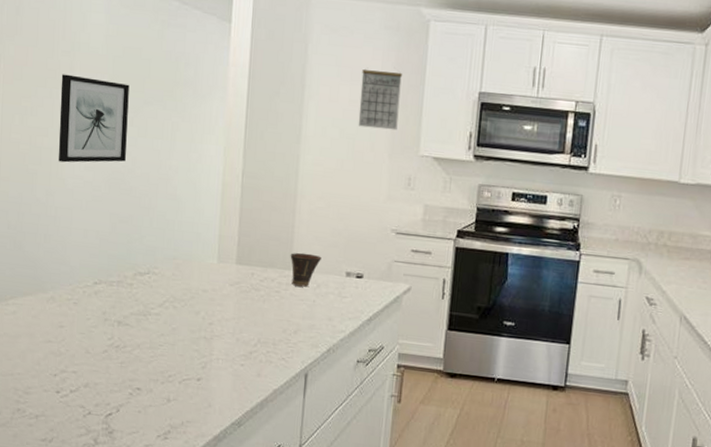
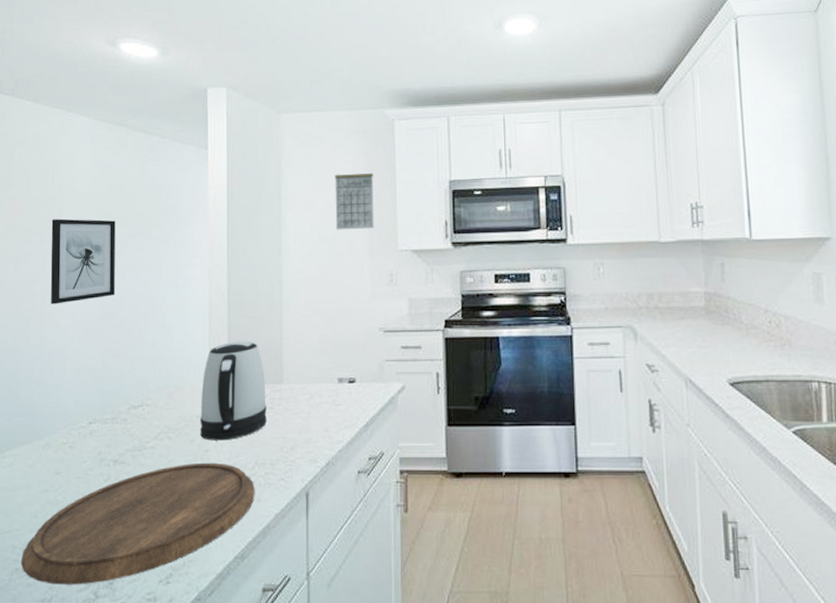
cutting board: none [23,333,256,431] -> present [21,462,255,585]
kettle: none [205,223,274,317] -> present [200,341,267,441]
cup: present [290,252,321,287] -> none [281,364,312,400]

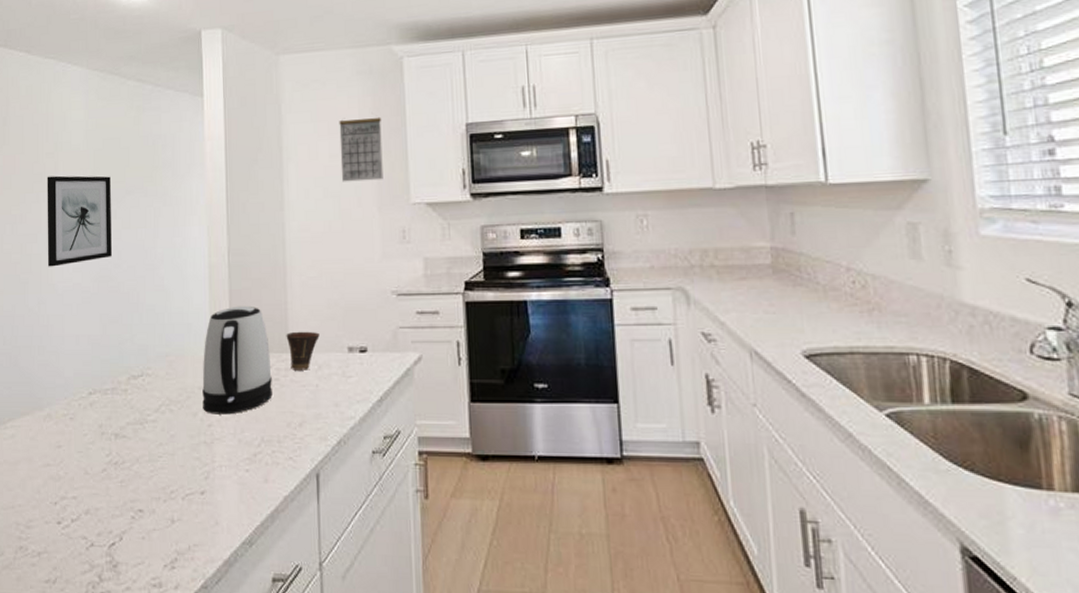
cutting board: present [21,462,255,585] -> none [25,438,262,567]
cup: none [281,364,312,400] -> present [286,331,320,370]

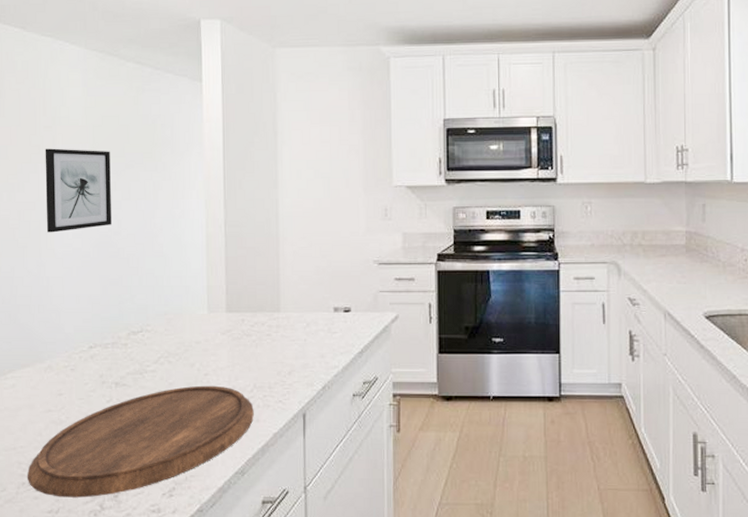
cutting board: none [25,438,262,567] -> present [28,385,254,498]
kettle: present [202,305,272,415] -> none [199,271,264,365]
cup: present [286,331,320,370] -> none [278,294,308,327]
calendar: present [339,116,384,182] -> none [330,109,370,165]

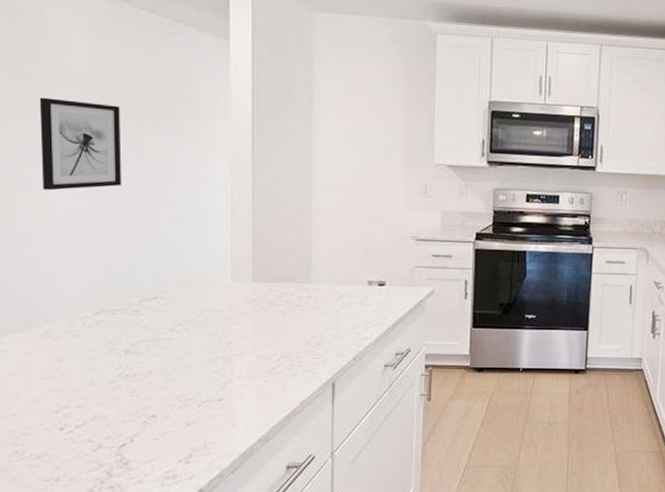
cutting board: present [28,385,254,498] -> none [21,354,280,466]

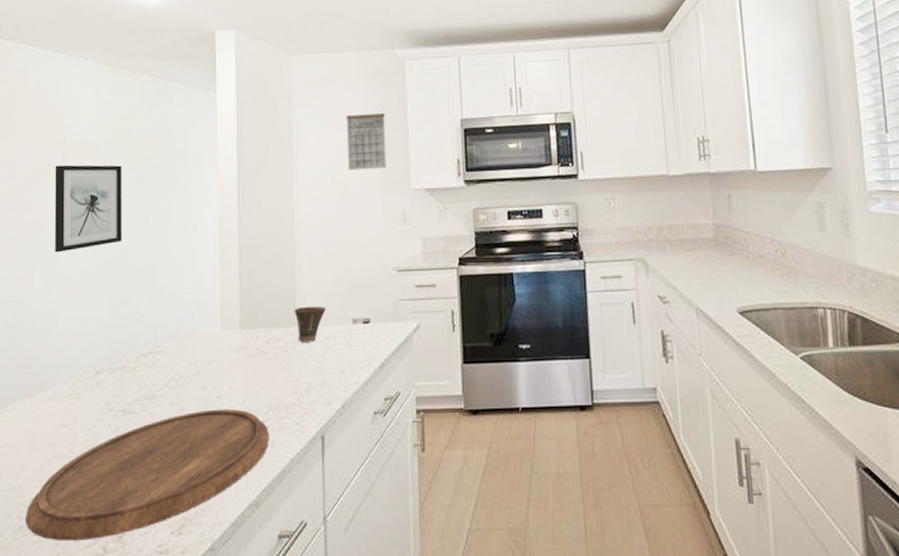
cutting board: none [21,354,280,466] -> present [26,408,269,541]
cup: none [309,265,342,299] -> present [294,306,326,342]
calendar: none [370,82,413,141] -> present [346,112,387,171]

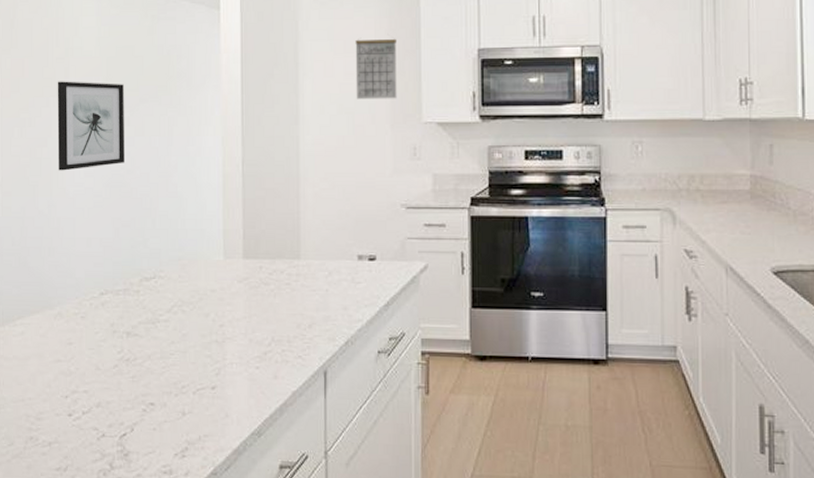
cutting board: present [26,408,269,541] -> none [36,337,272,455]
cup: present [294,306,326,342] -> none [298,239,331,276]

